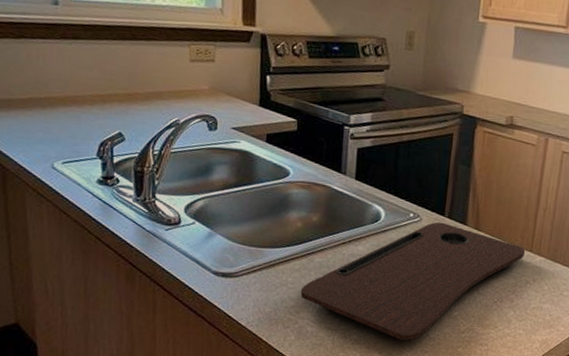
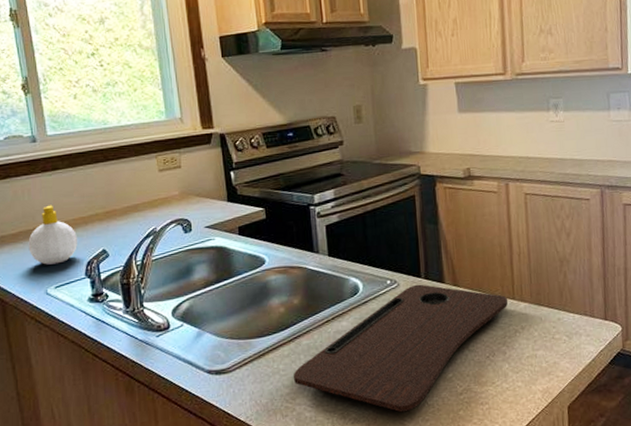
soap bottle: none [37,75,93,139] -> present [28,205,77,265]

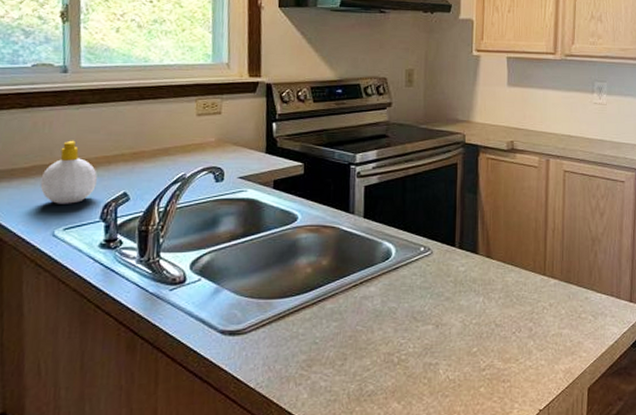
cutting board: present [293,284,508,413] -> none [312,253,539,387]

